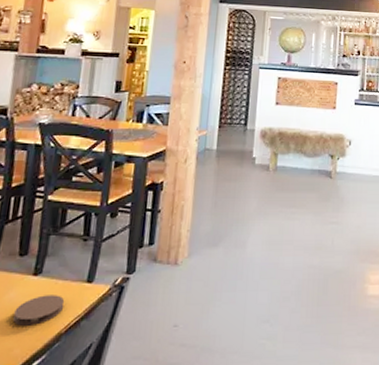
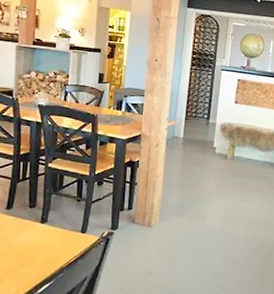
coaster: present [13,295,65,326] -> none [28,238,65,259]

